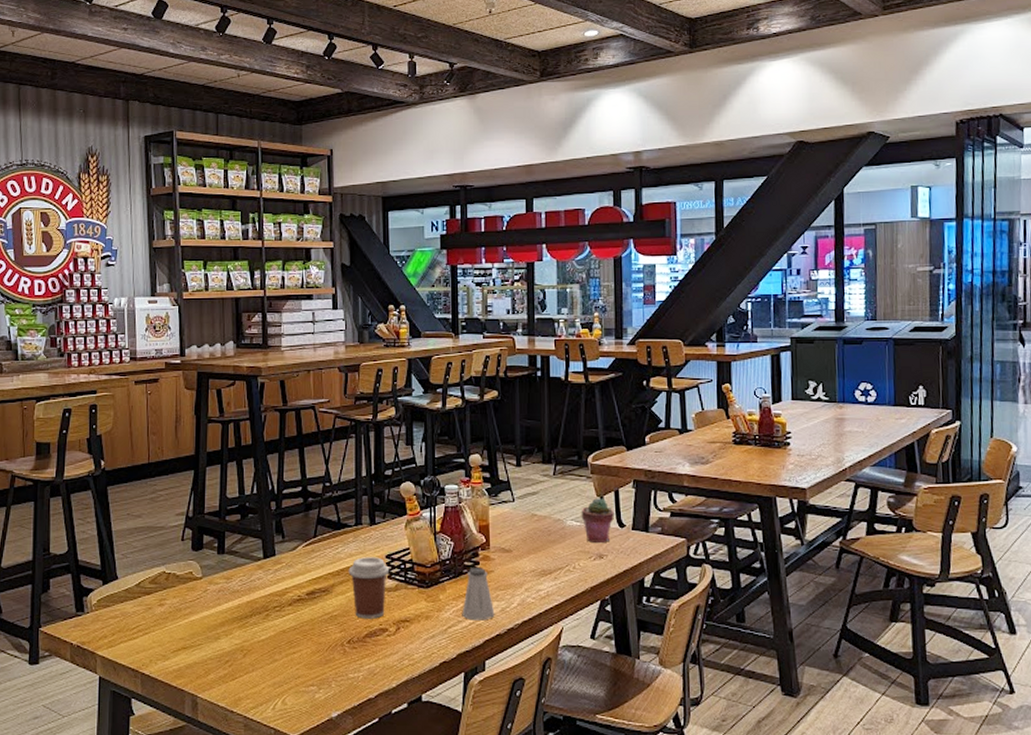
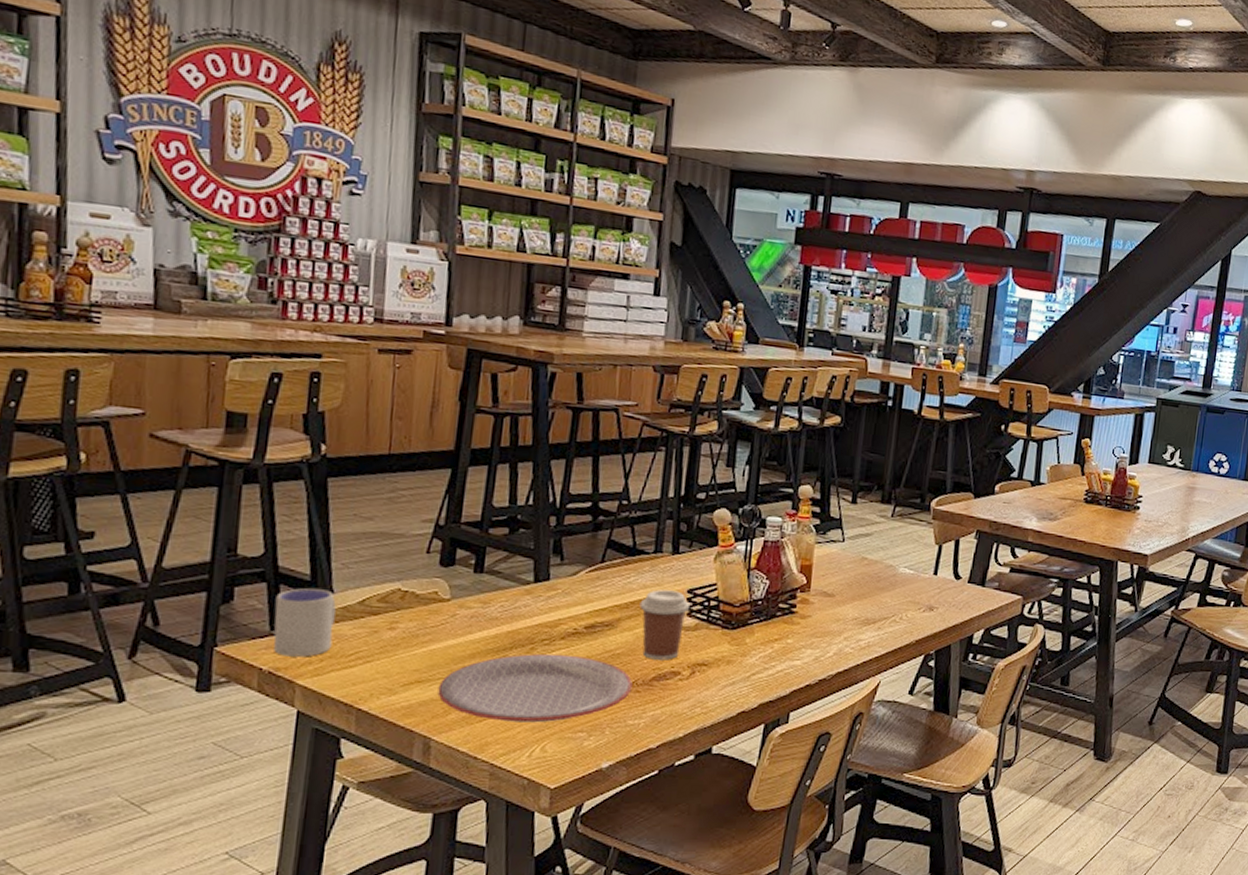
cup: none [78,575,120,632] -> present [273,587,336,657]
plate: none [199,618,350,679] -> present [438,653,633,723]
saltshaker: present [462,568,495,621] -> none [769,611,807,669]
potted succulent: present [581,498,614,542] -> none [915,546,952,594]

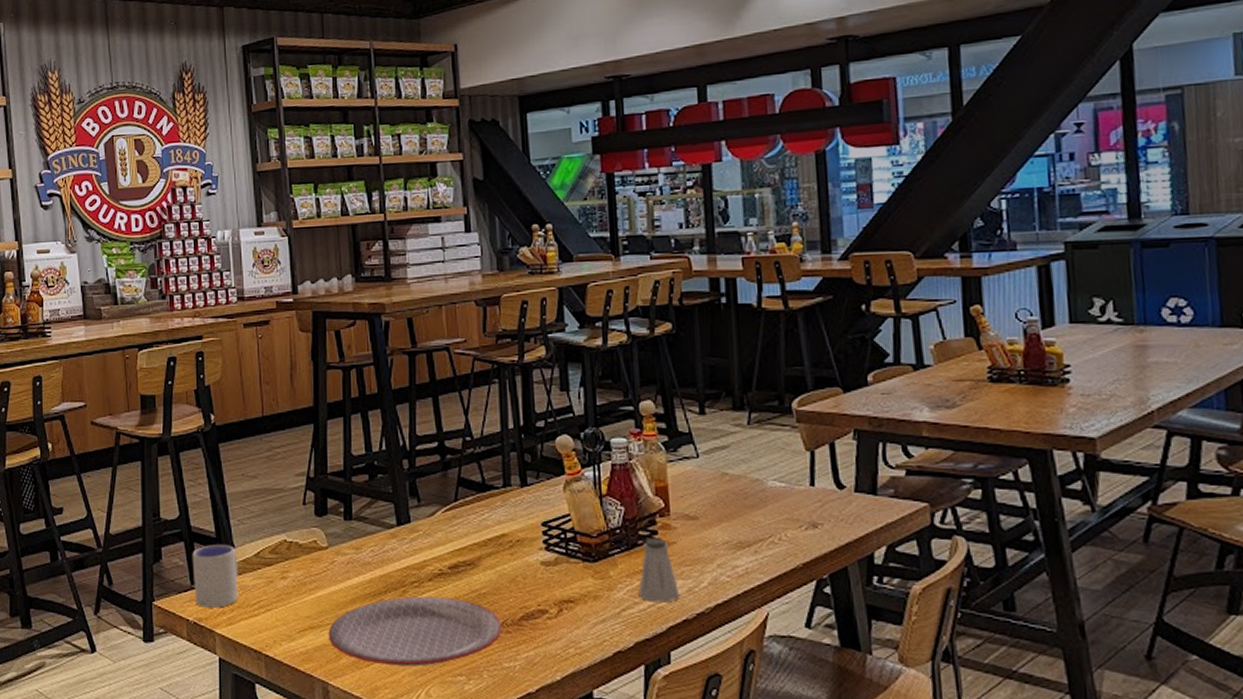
coffee cup: present [639,589,691,660] -> none [497,524,548,598]
saltshaker: none [769,611,807,669] -> present [638,538,680,603]

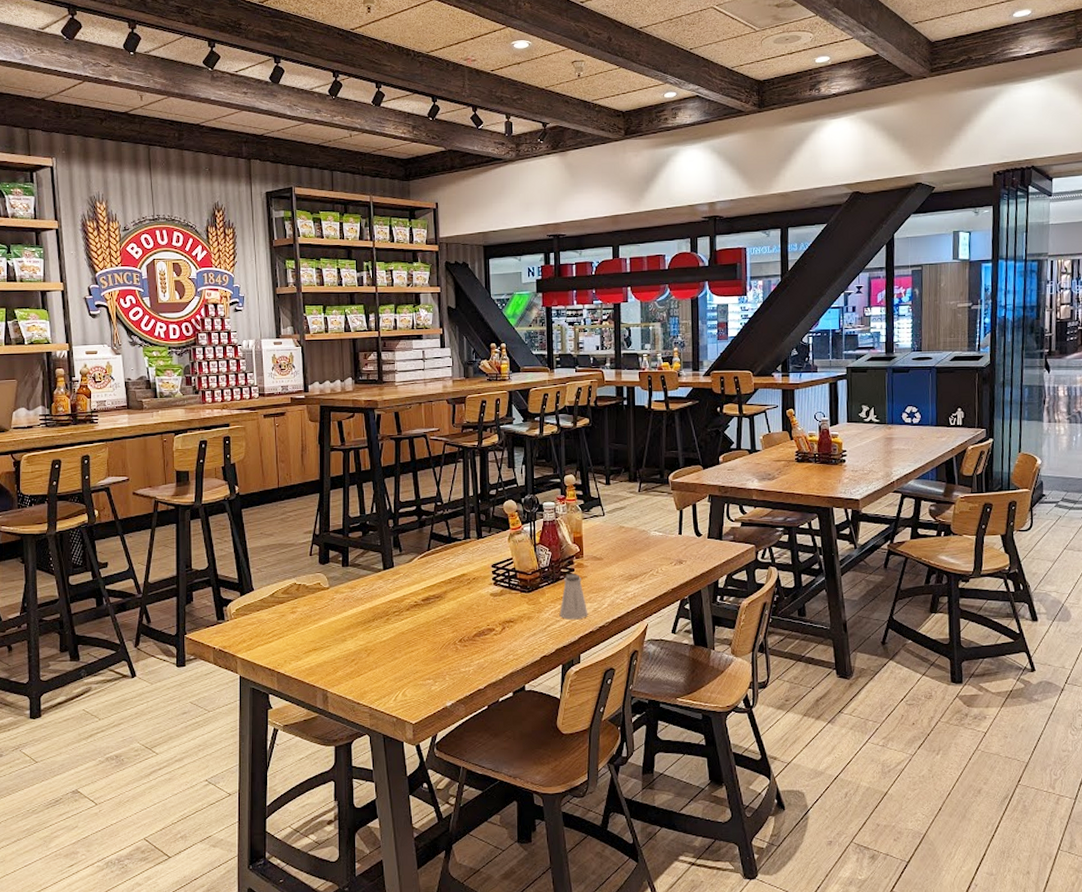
cup: present [192,544,239,608] -> none [218,587,256,638]
plate: present [328,596,503,667] -> none [328,622,461,675]

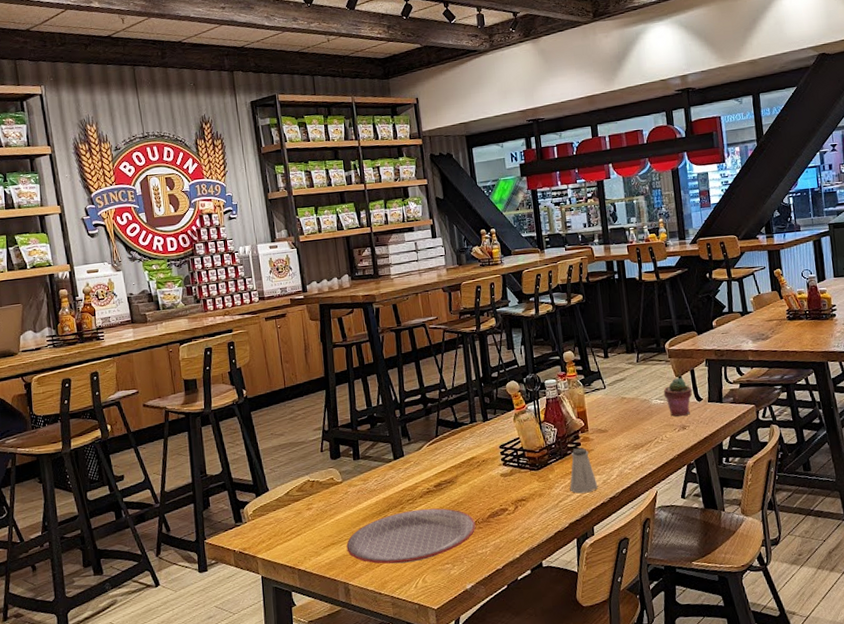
plate: none [328,622,461,675] -> present [346,508,476,564]
potted succulent: none [663,511,692,550] -> present [663,378,692,417]

